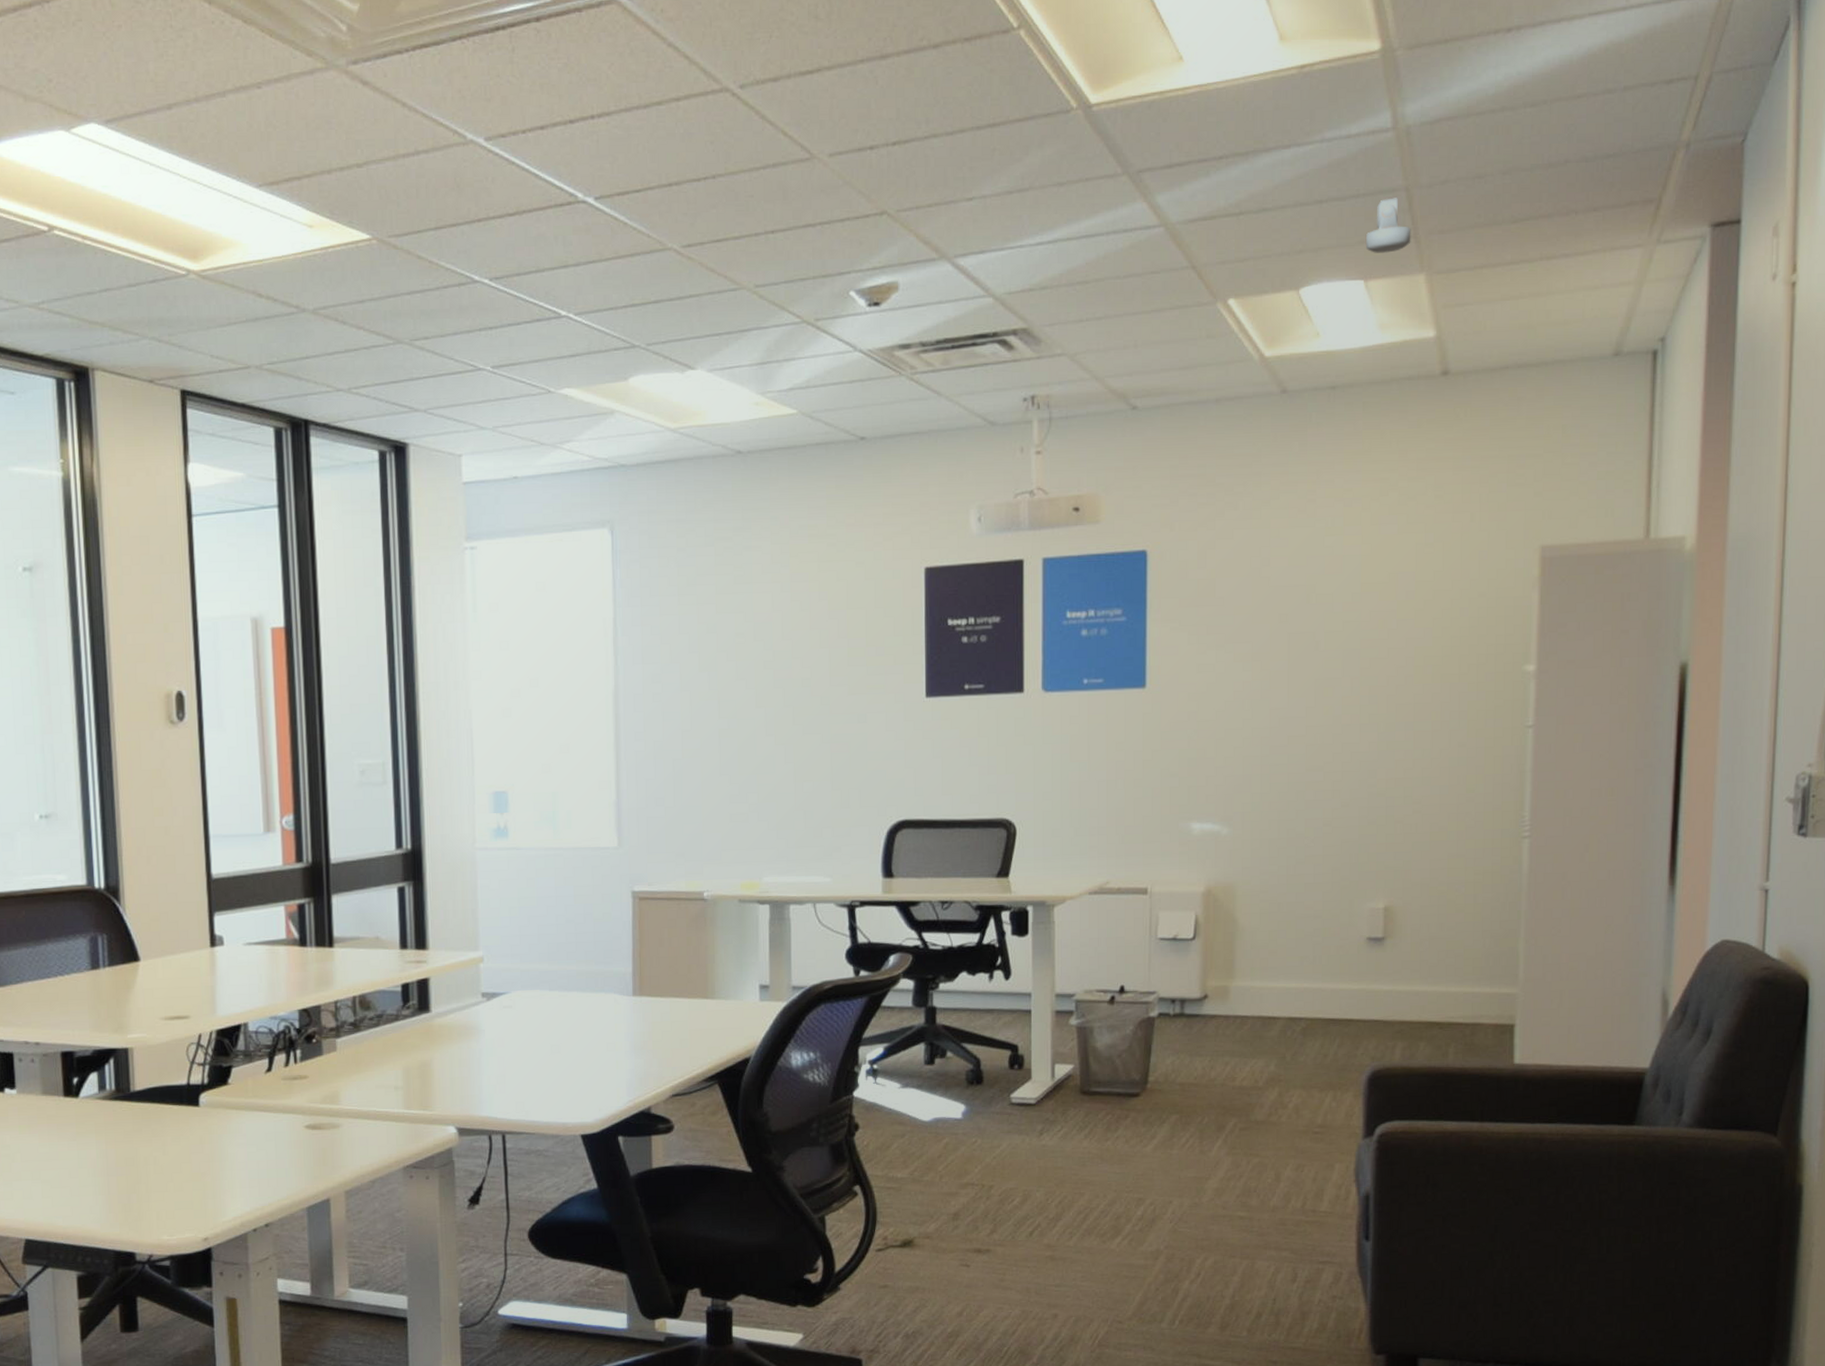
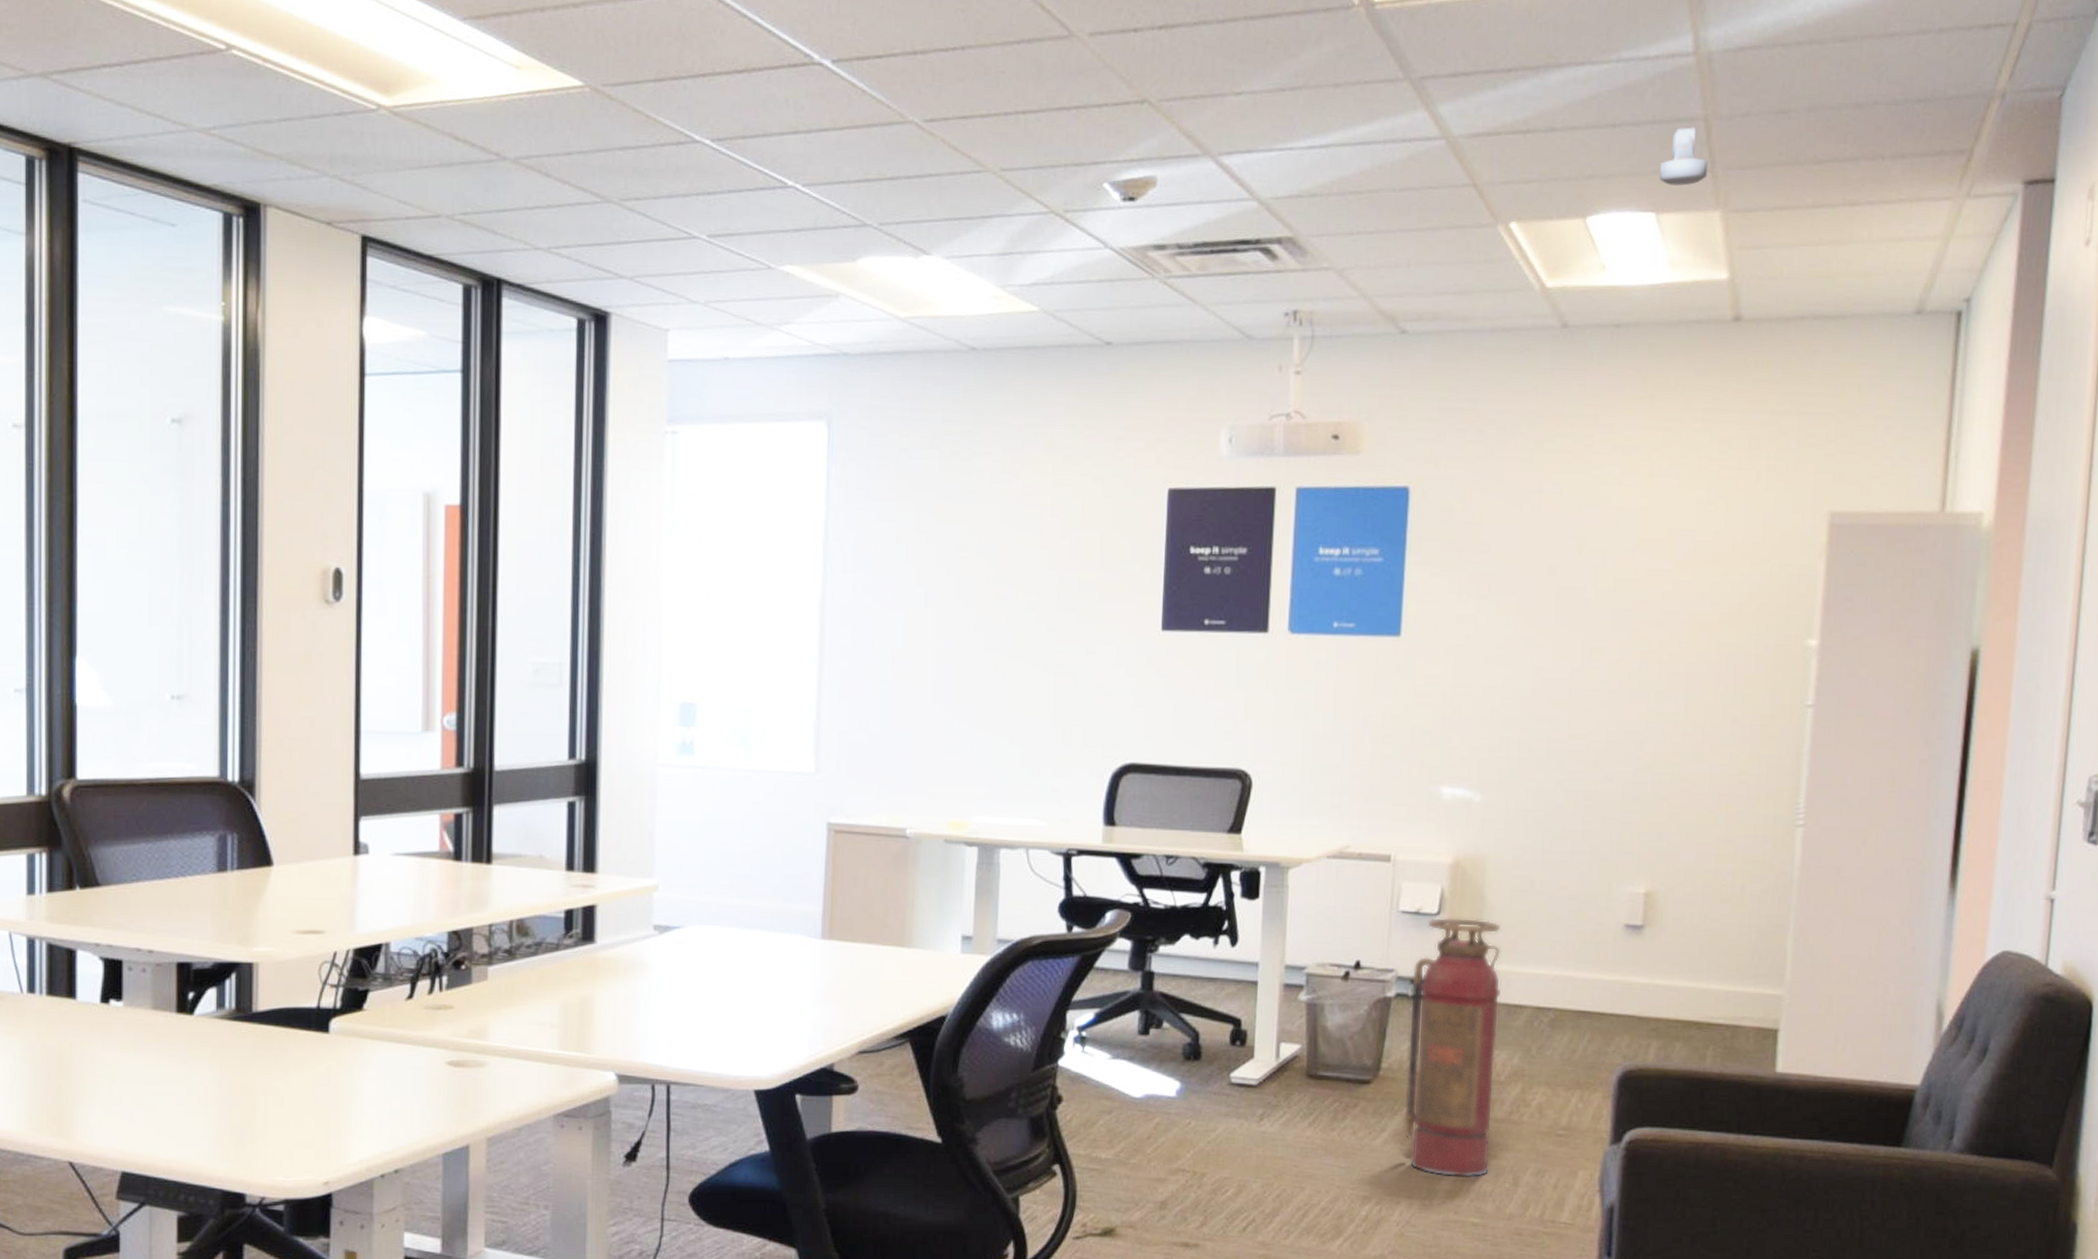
fire extinguisher: none [1171,940,1256,1177] -> present [1403,917,1502,1178]

